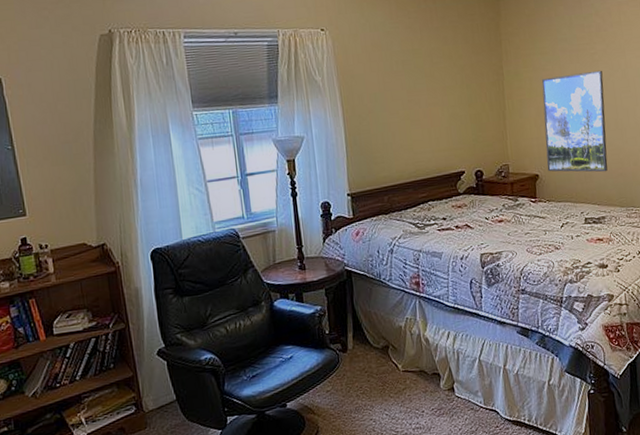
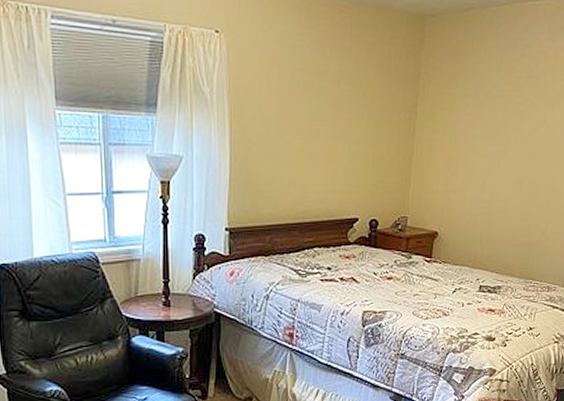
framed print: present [541,70,608,172] -> none [448,123,525,238]

